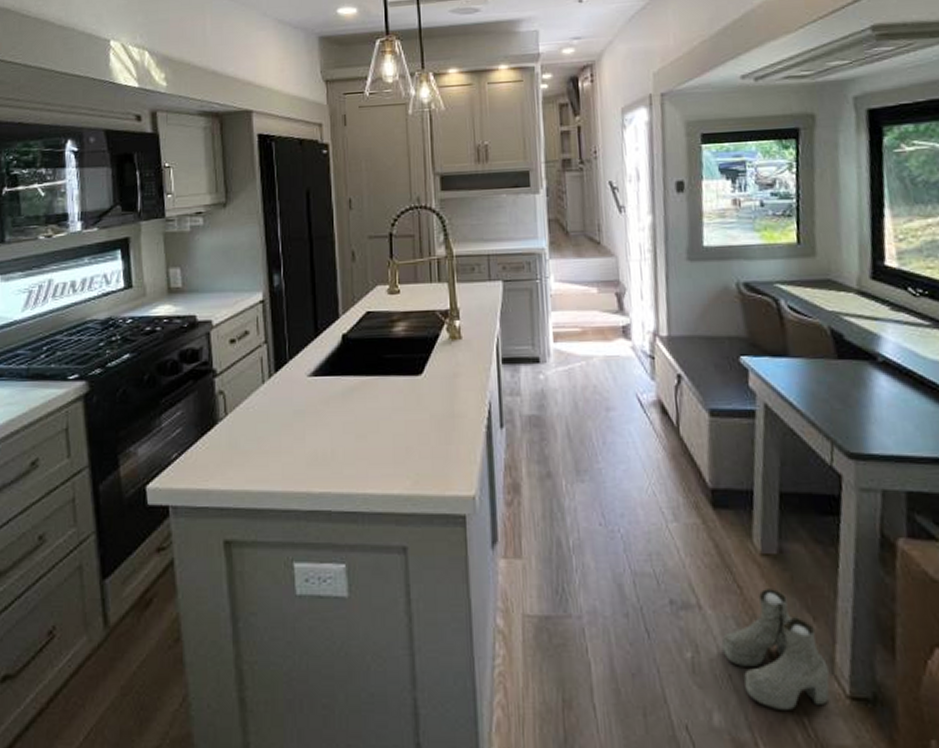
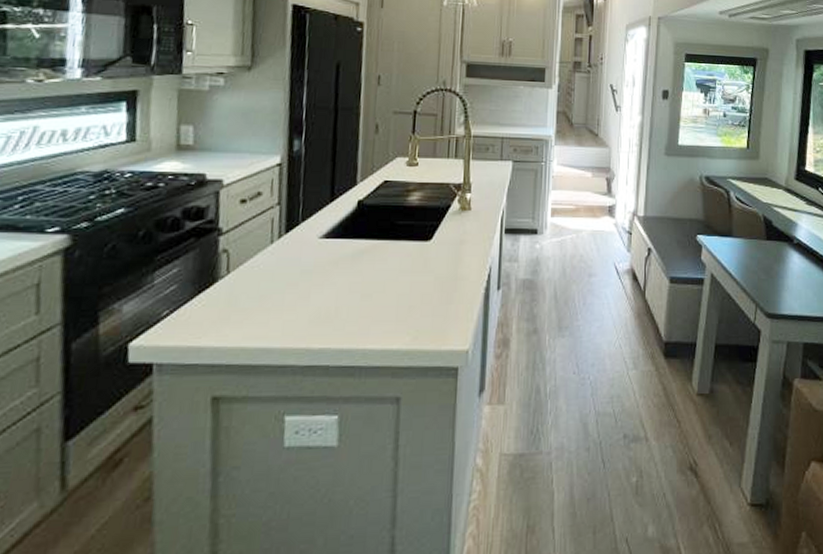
boots: present [721,589,830,712] -> none [660,422,737,520]

